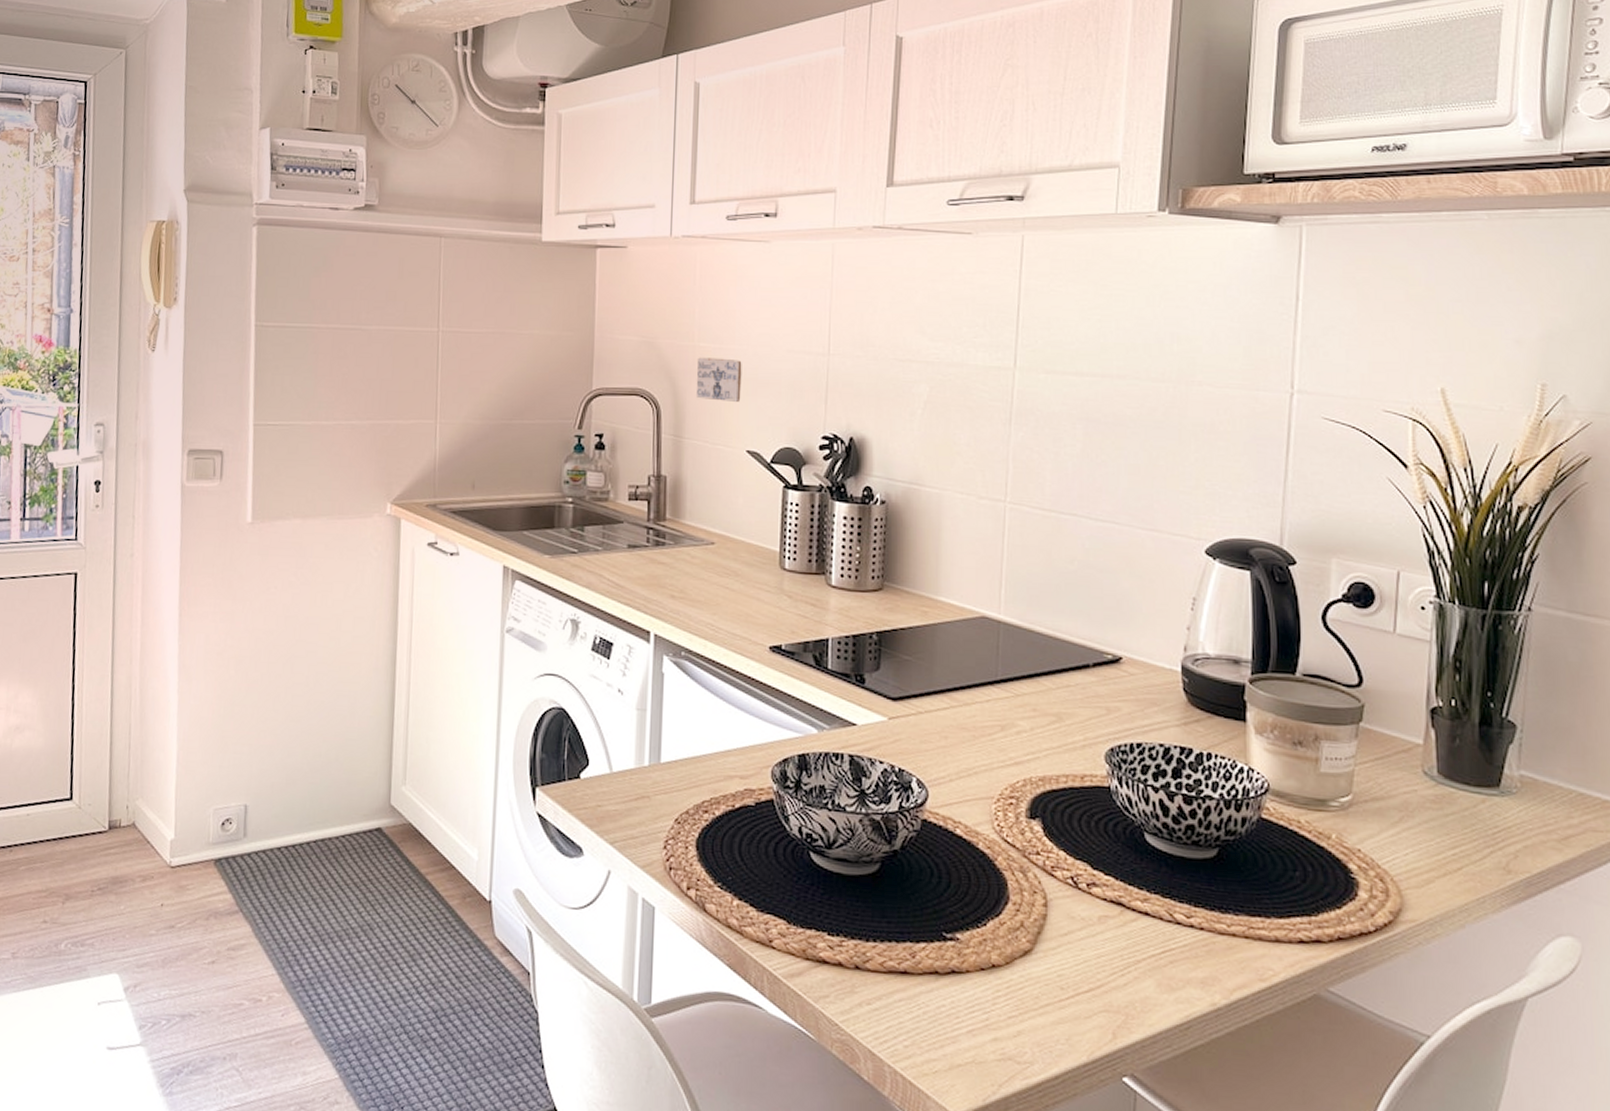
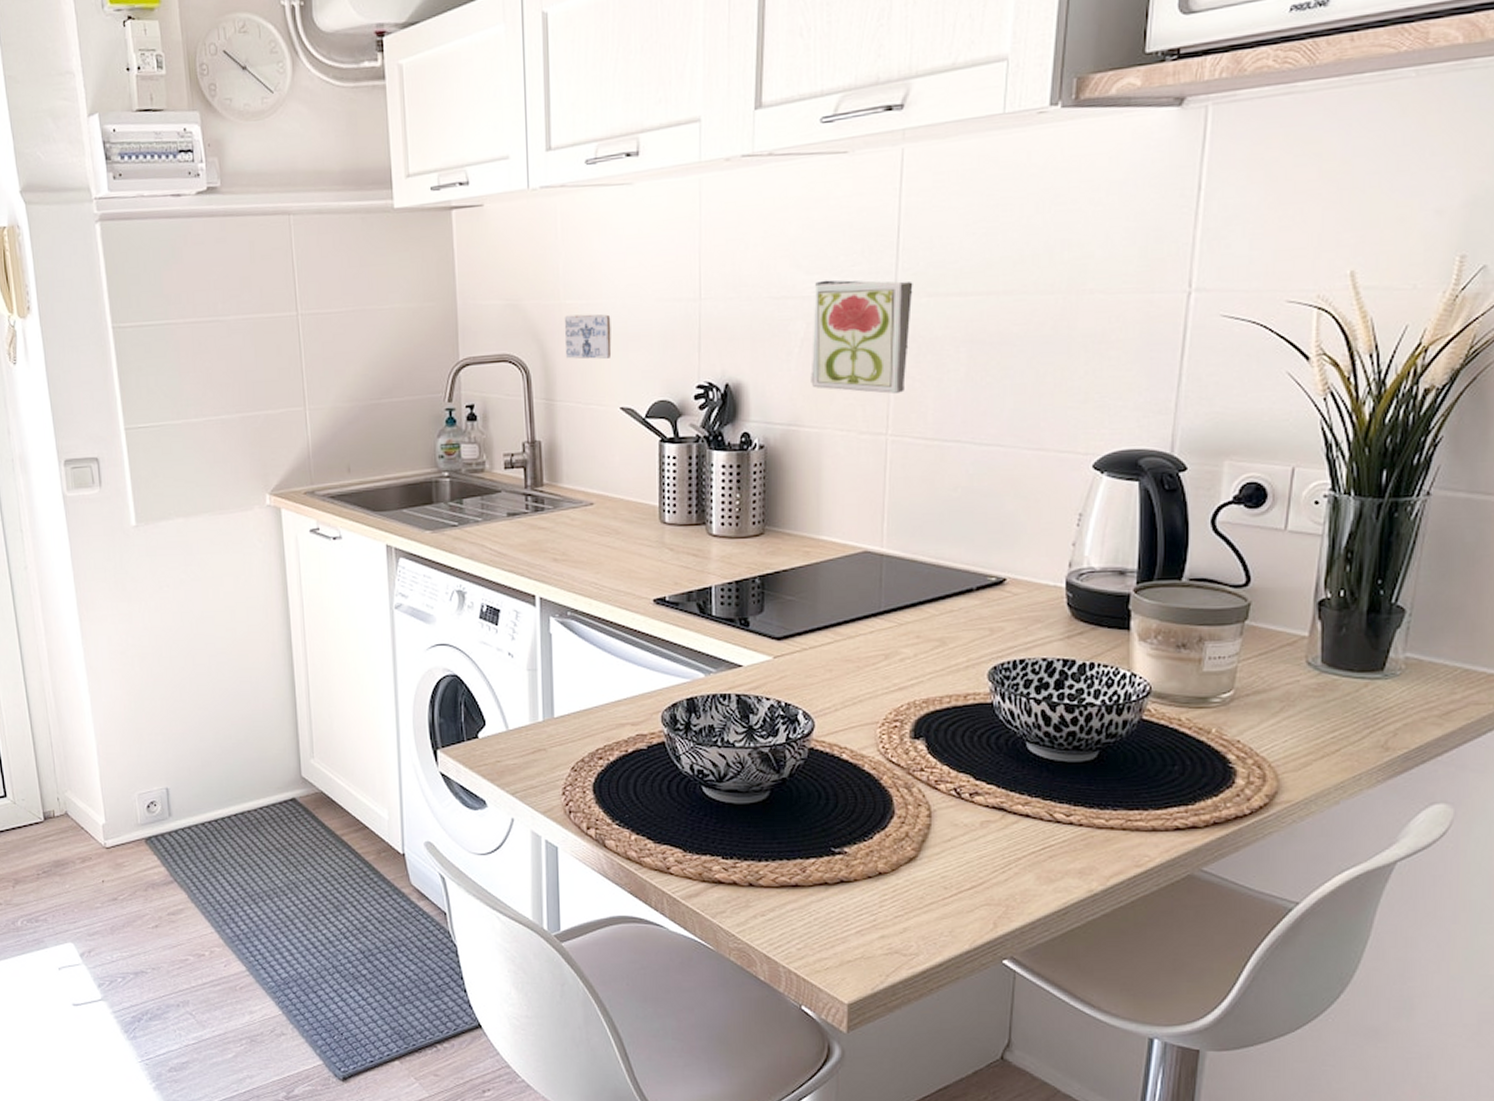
decorative tile: none [932,348,1032,462] -> present [810,280,913,394]

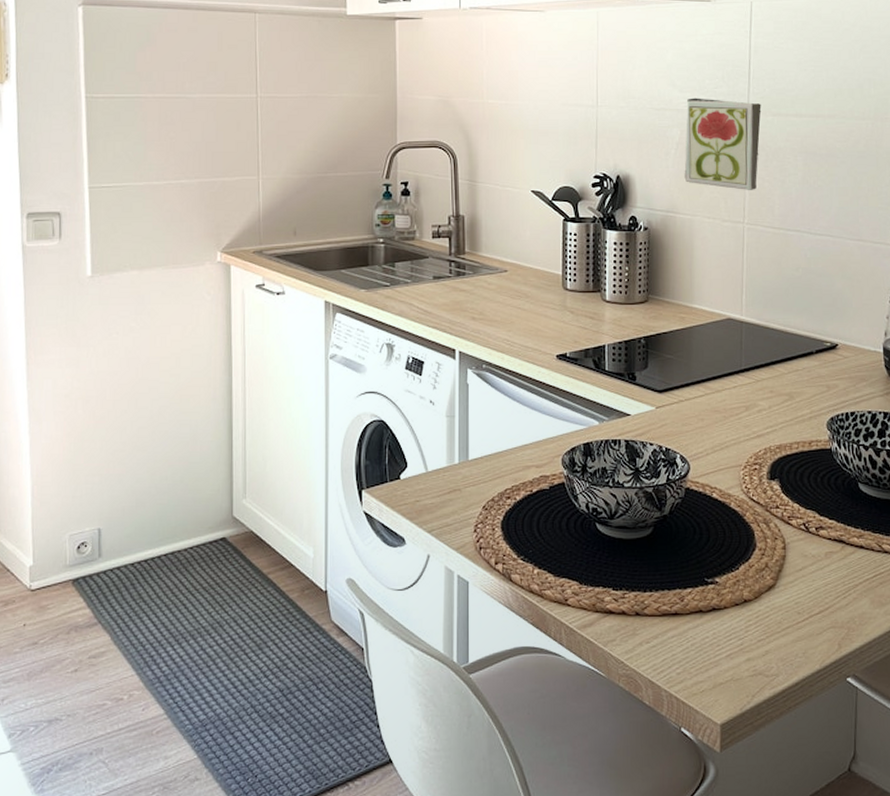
ceramic tile: present [564,314,612,359] -> none [486,112,525,149]

